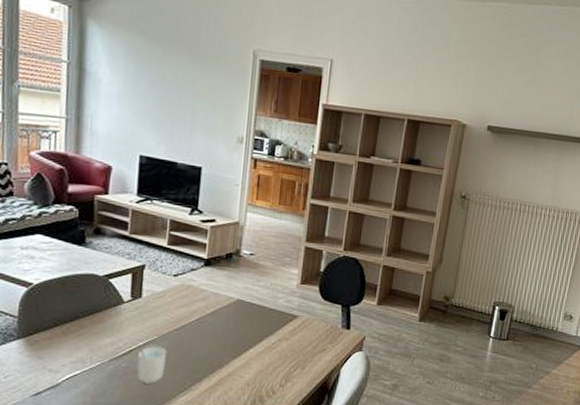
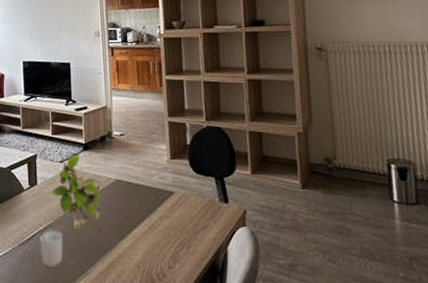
plant: none [157,265,221,350] -> present [50,152,103,232]

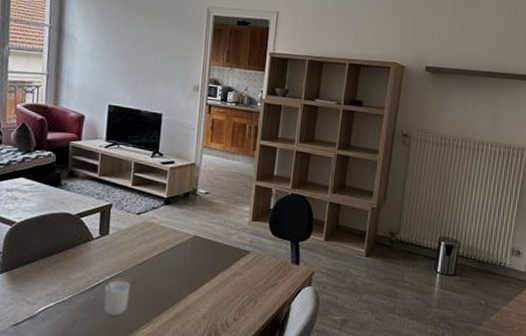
plant: present [50,152,103,232] -> none [122,204,179,284]

